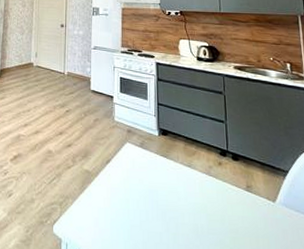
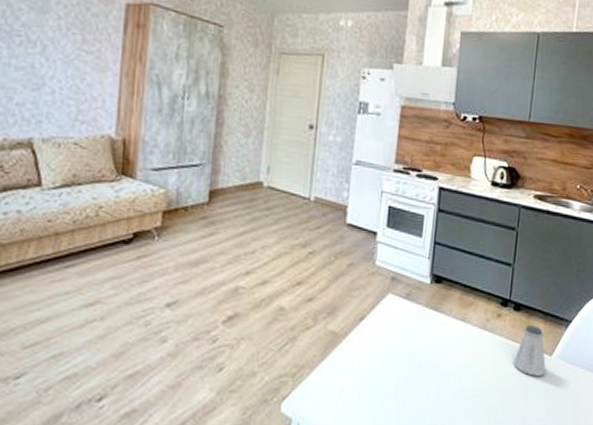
saltshaker: none [239,173,273,220] -> present [513,325,547,376]

